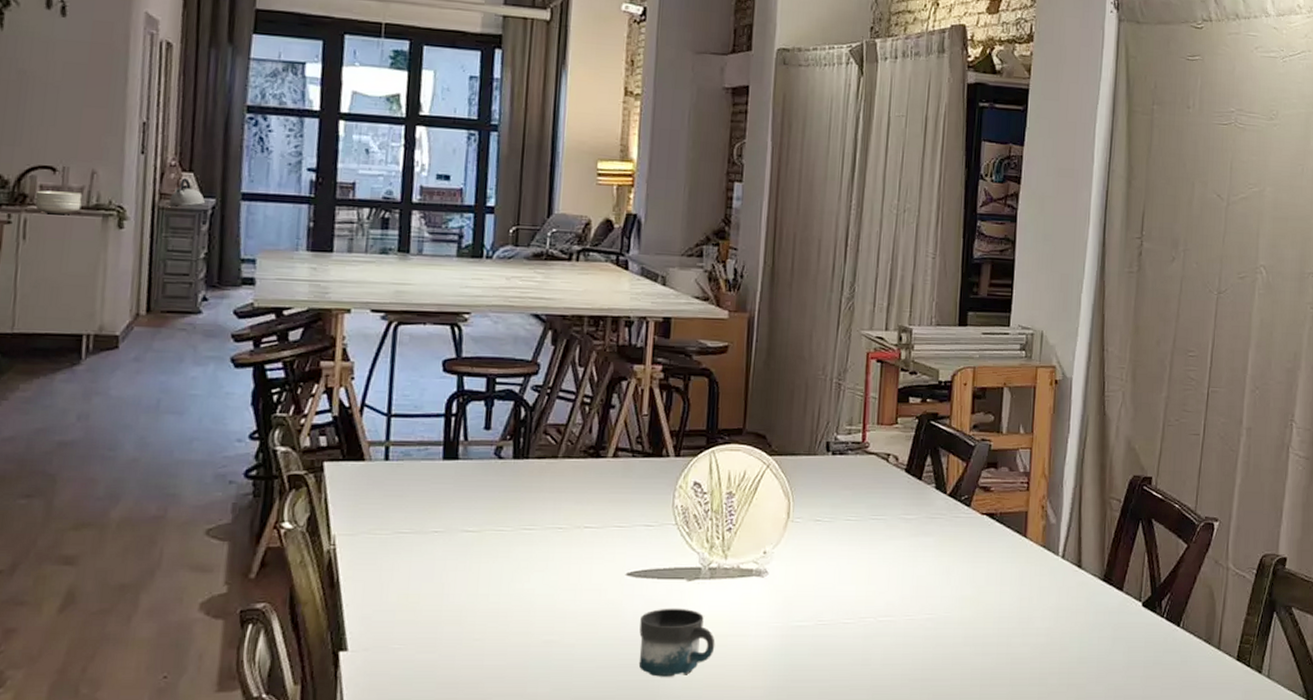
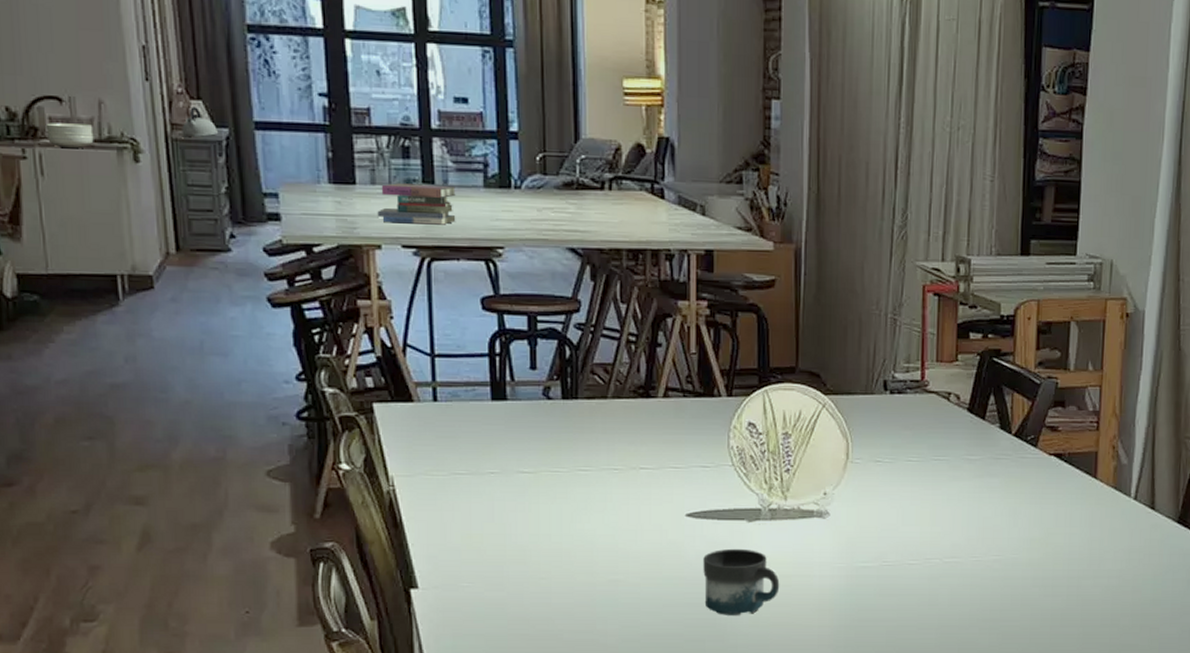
books: none [350,251,429,291] -> present [377,183,456,225]

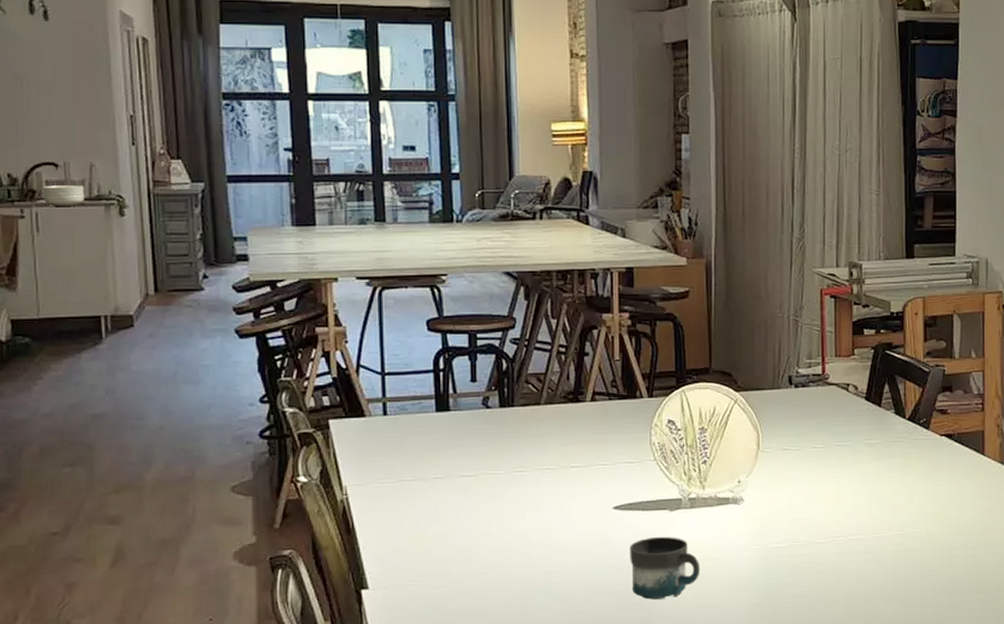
kettle: present [181,107,219,138] -> none [163,165,196,192]
books: present [377,183,456,225] -> none [335,222,405,258]

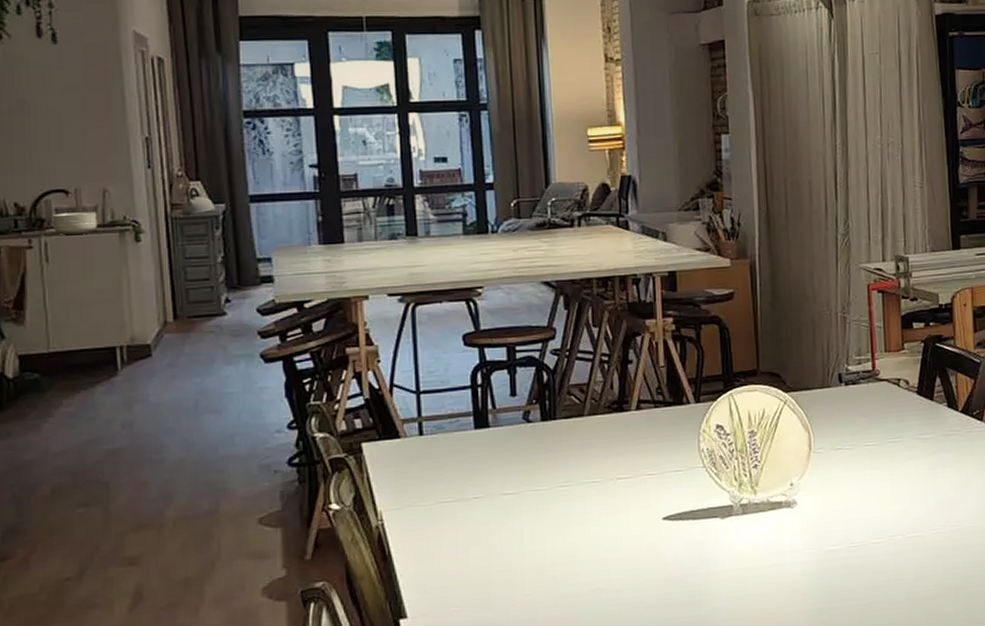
kettle: none [163,165,196,192] -> present [181,187,216,216]
mug: present [630,536,700,600] -> none [681,545,755,612]

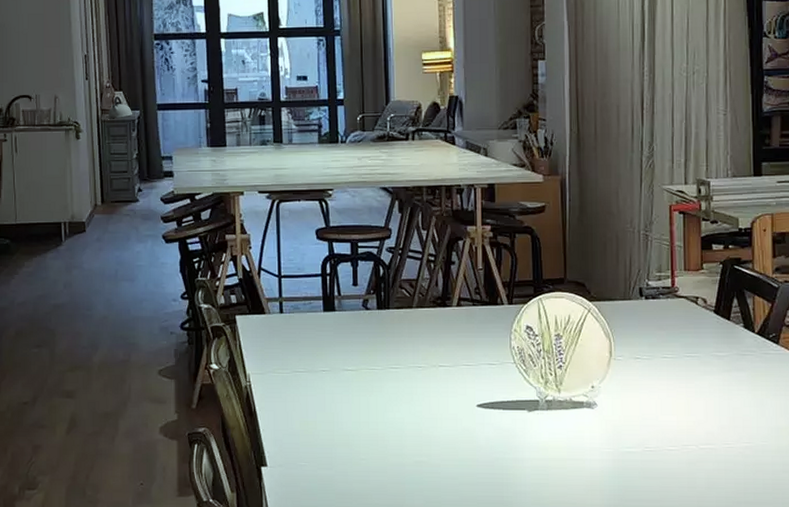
bowl: present [52,212,98,236] -> none [20,114,51,132]

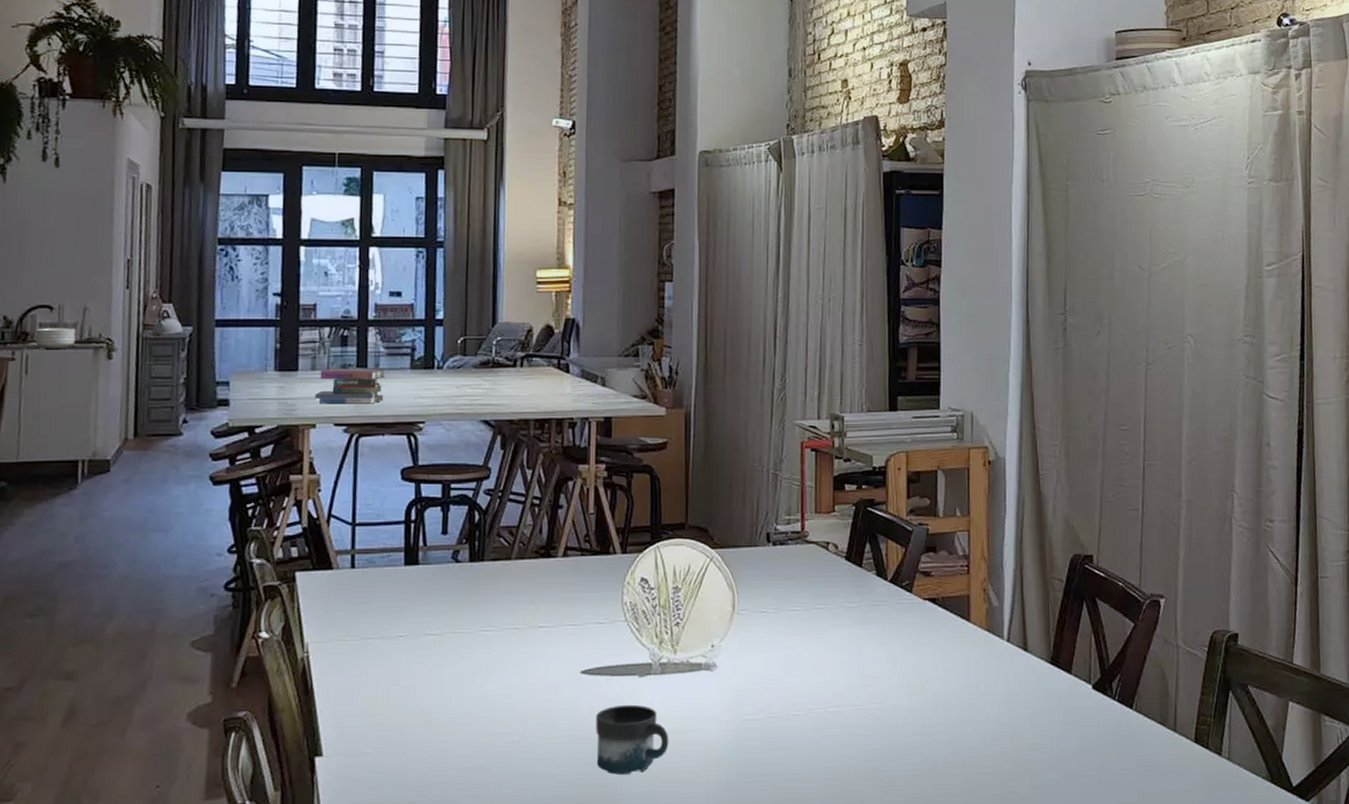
bowl: none [20,114,51,132] -> present [34,328,76,350]
books: none [241,143,298,175] -> present [315,368,385,404]
mug: none [492,435,557,494] -> present [596,704,669,775]

